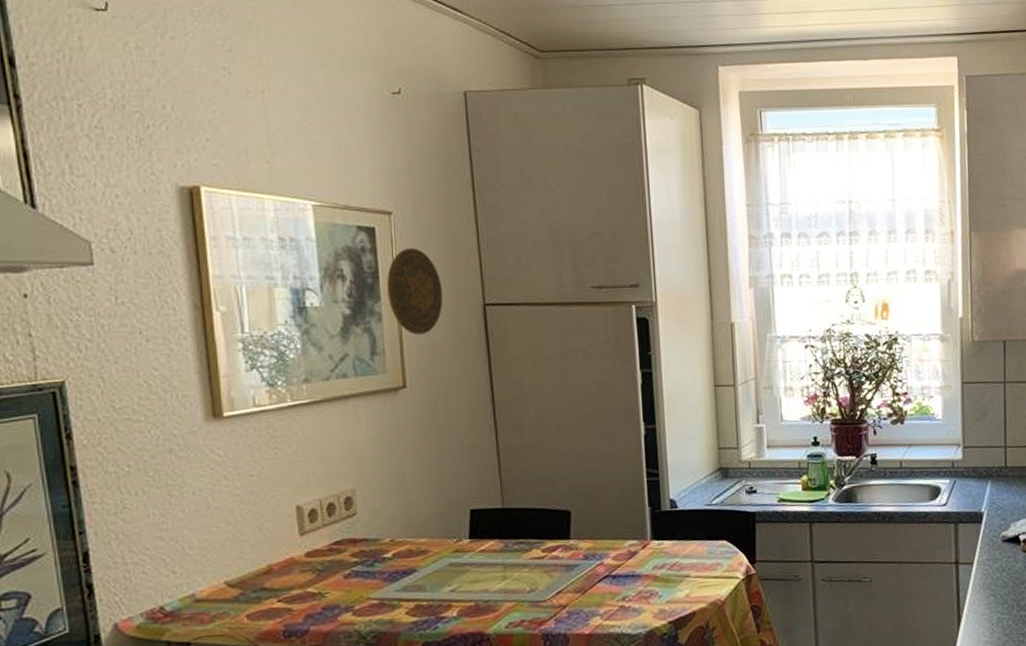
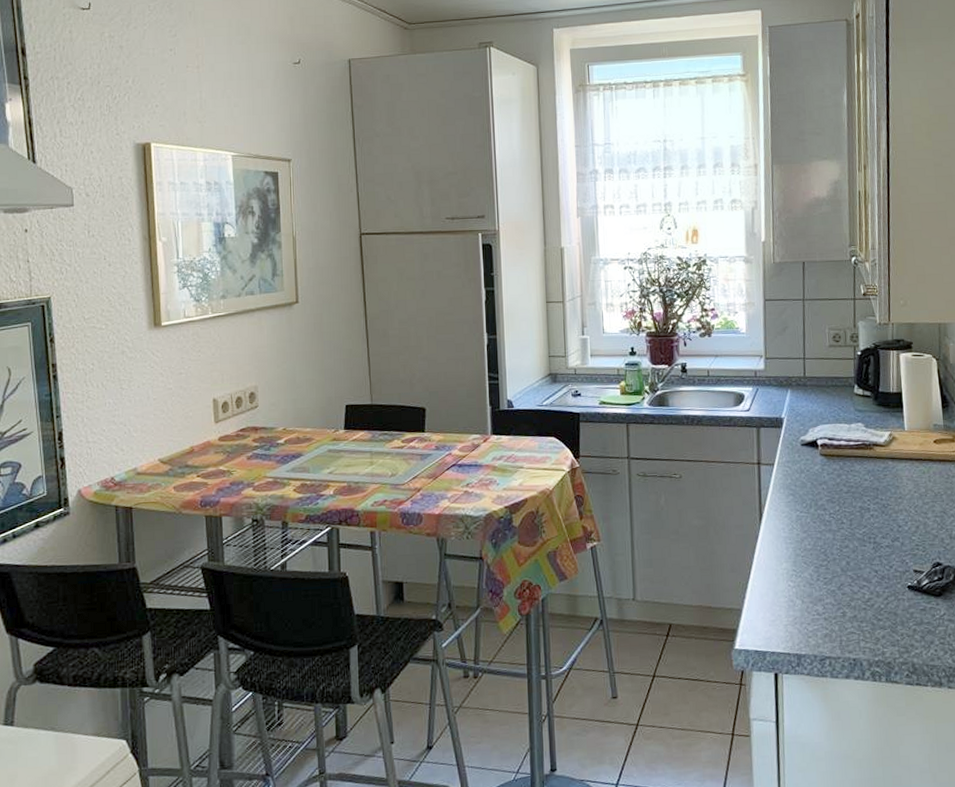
decorative plate: present [387,248,443,335] -> none [286,189,329,260]

